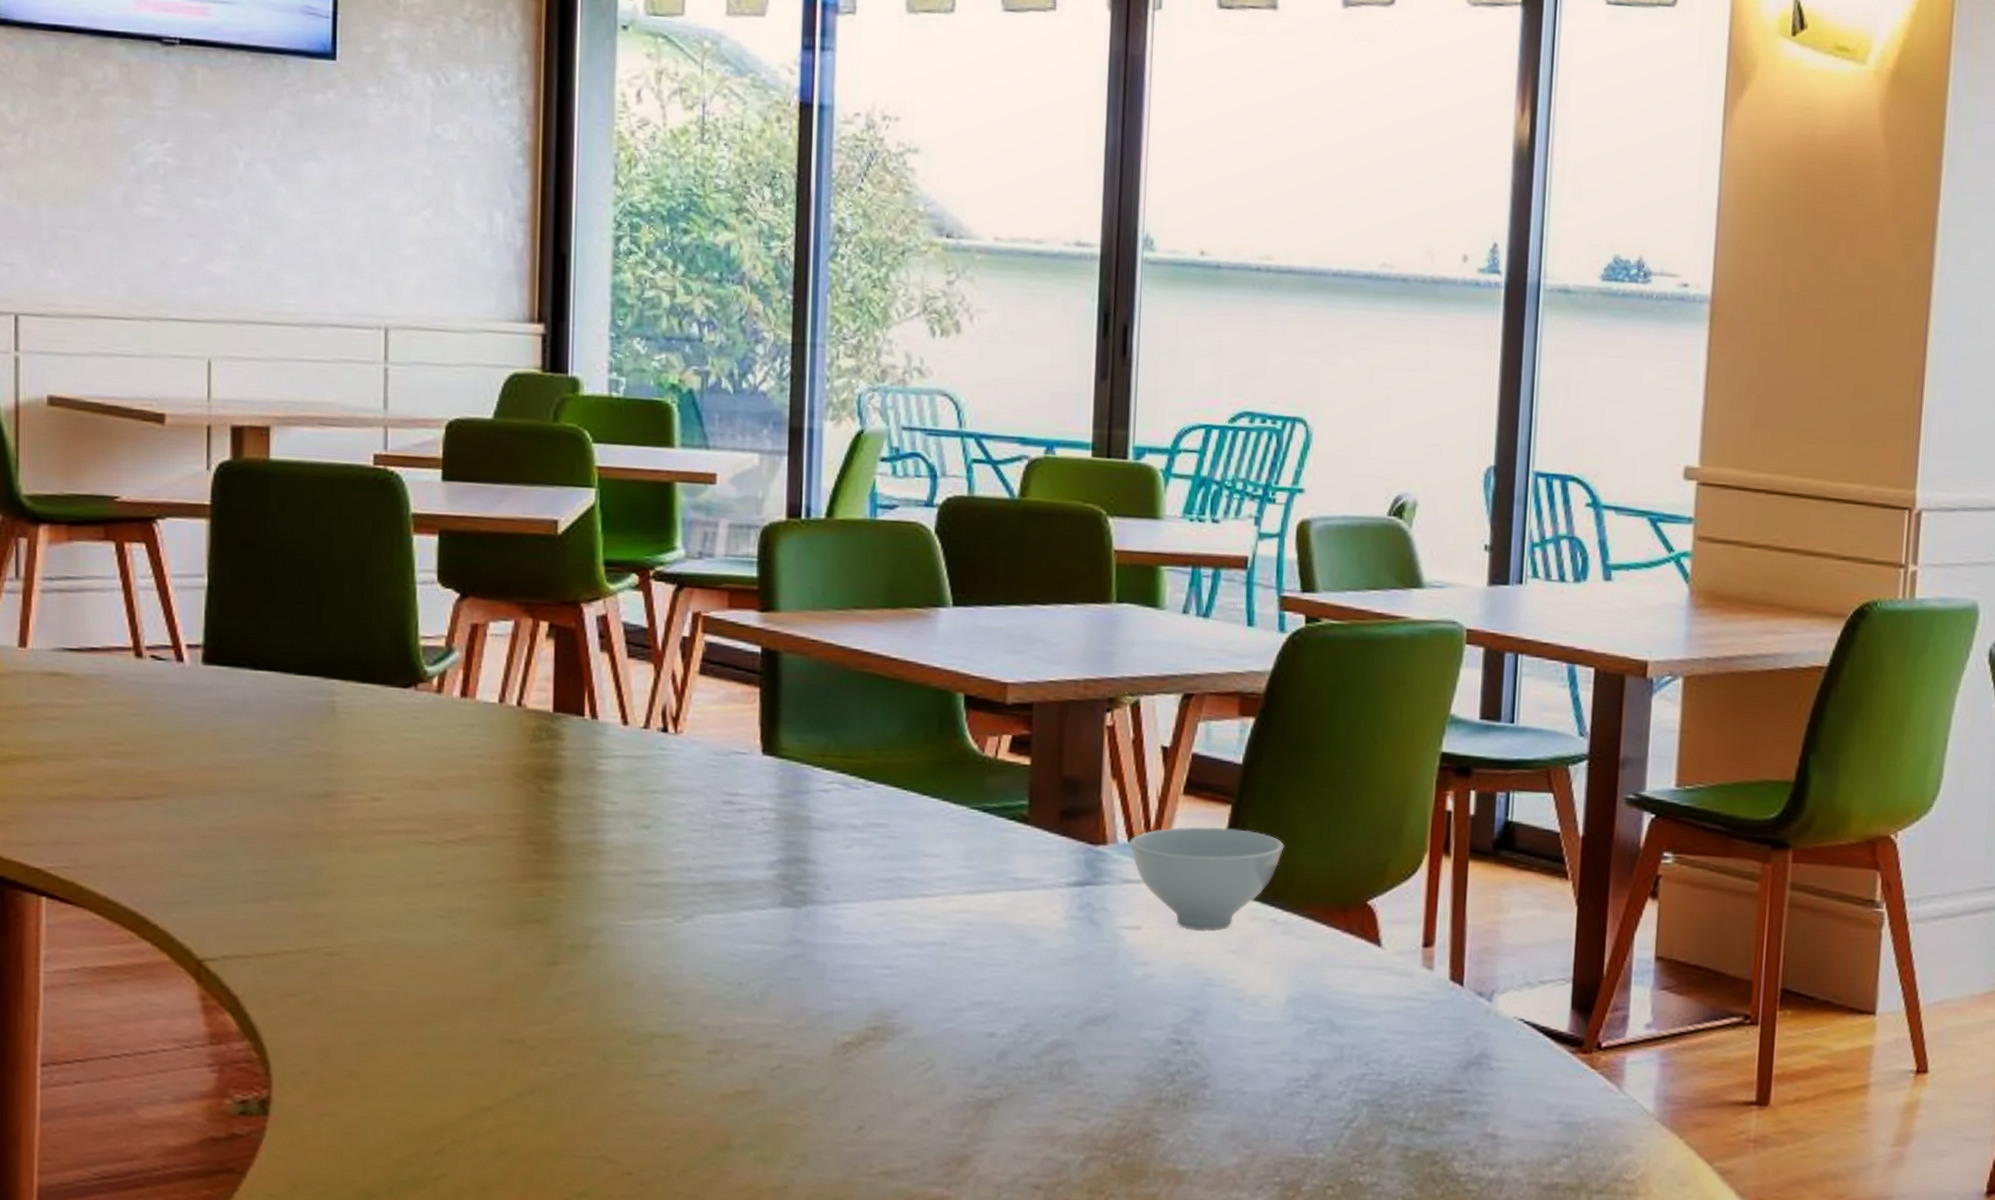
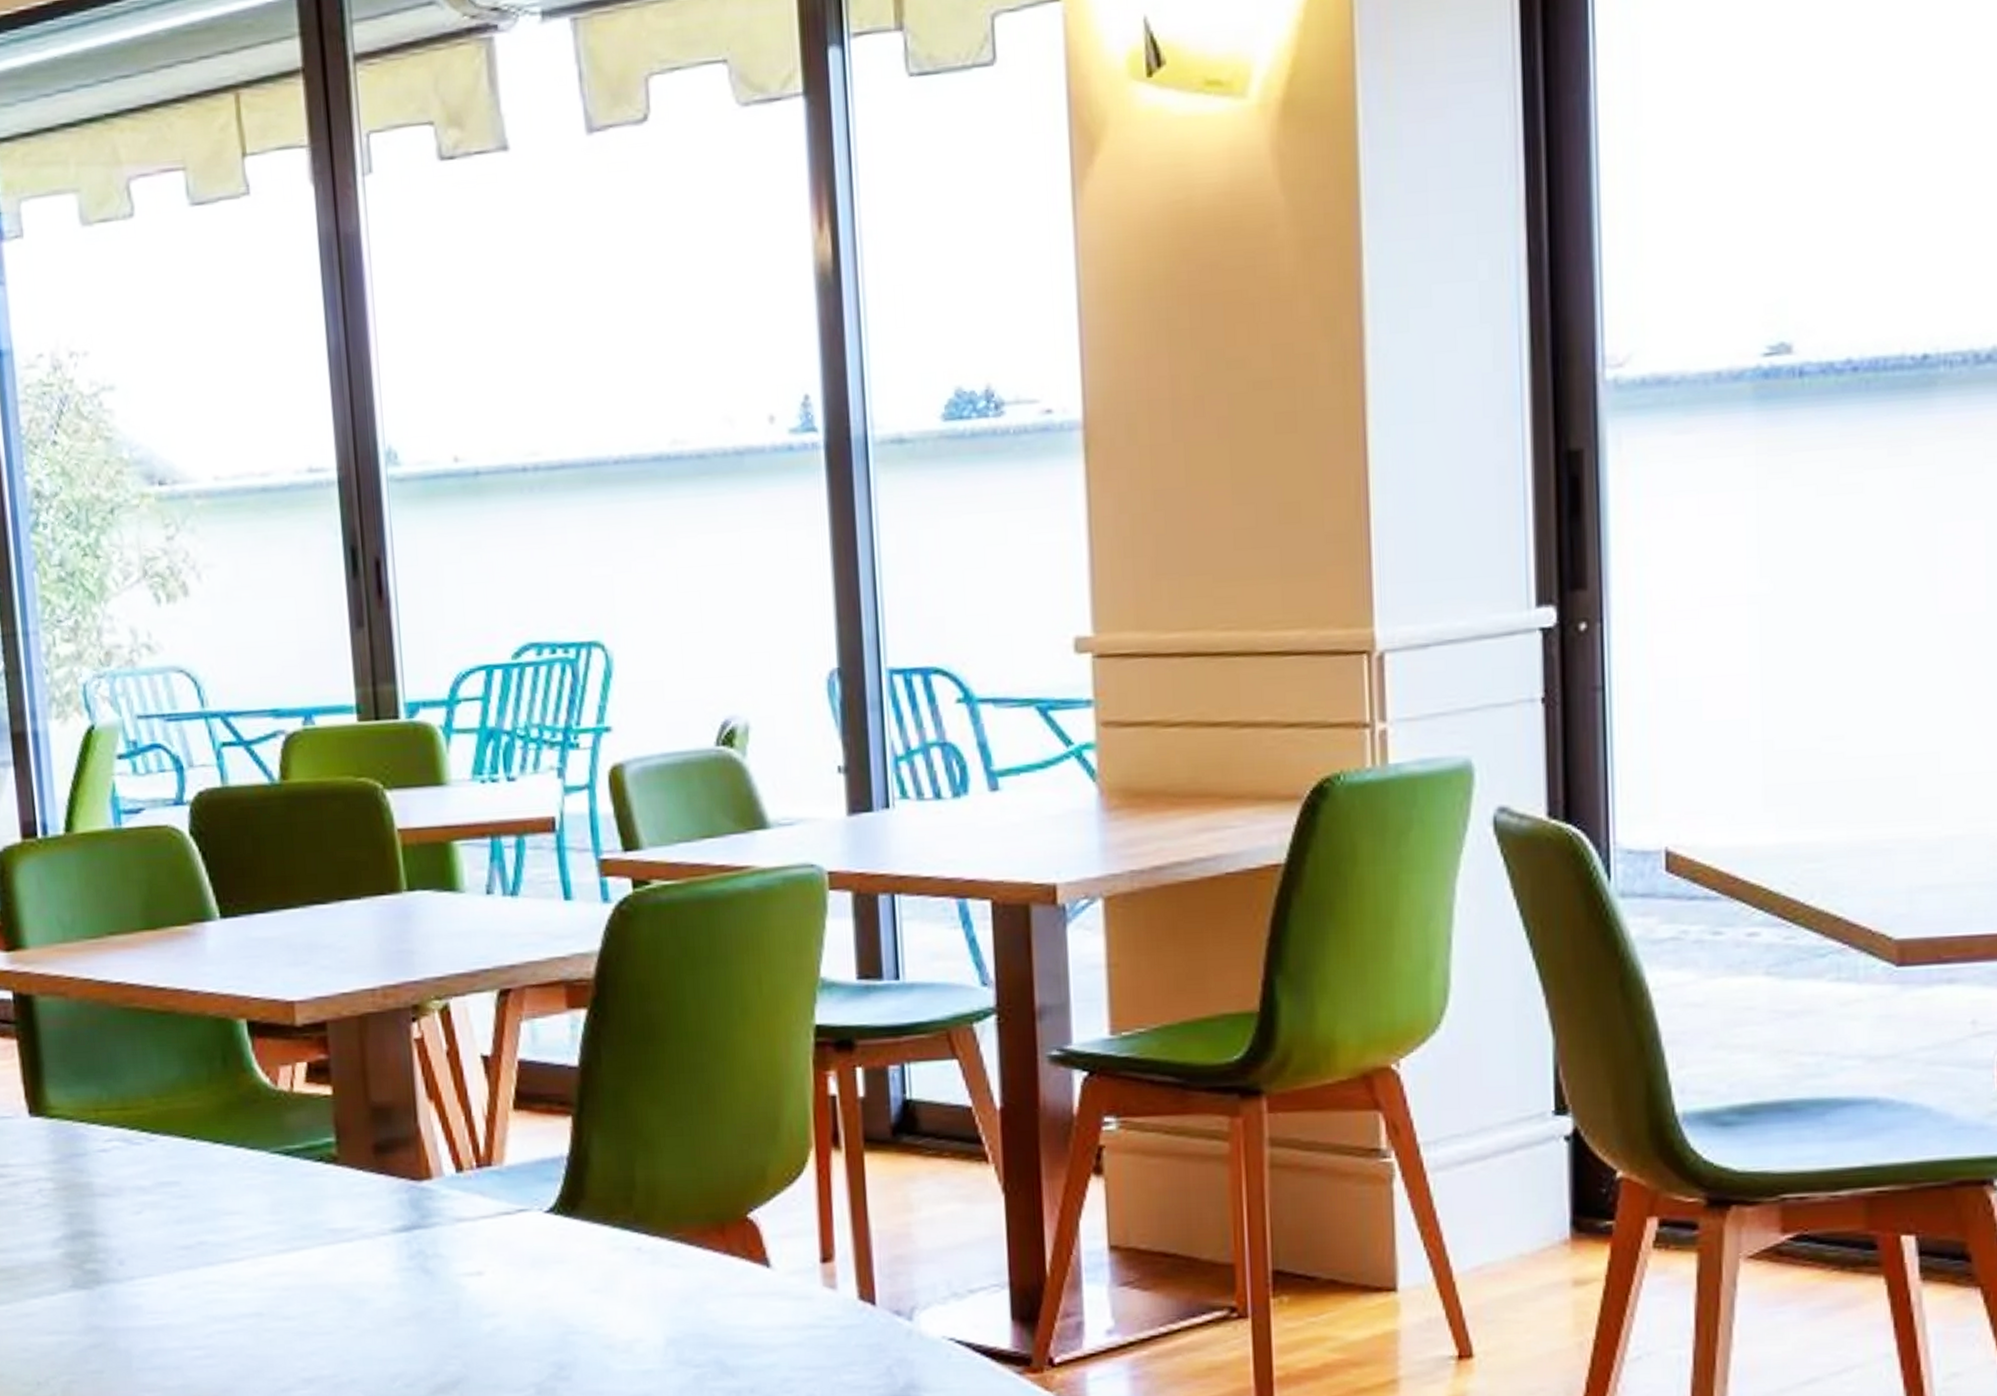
bowl: present [1129,826,1285,929] -> none [457,1143,641,1268]

